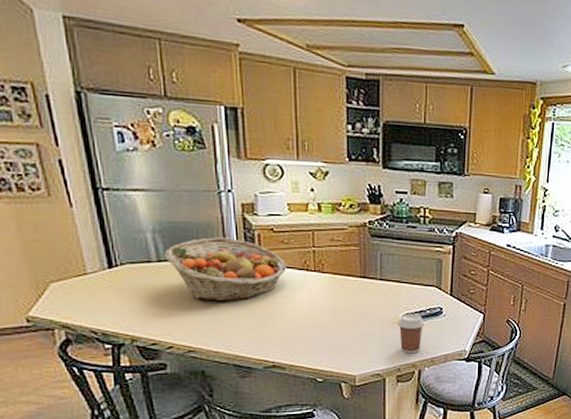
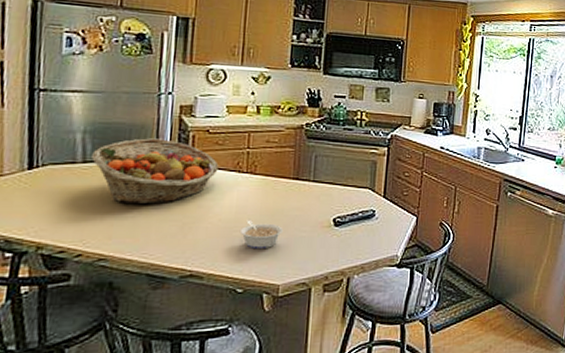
legume: none [314,315,354,344] -> present [239,219,283,250]
coffee cup: present [398,314,425,354] -> none [328,217,357,260]

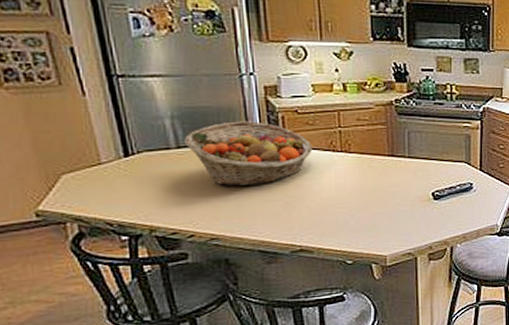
legume: present [239,219,283,250] -> none [342,196,384,225]

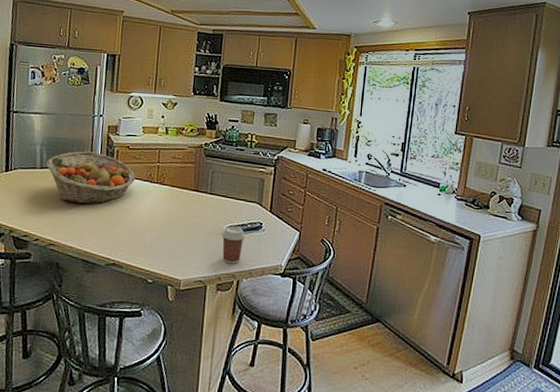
coffee cup: none [428,191,456,231] -> present [221,226,246,264]

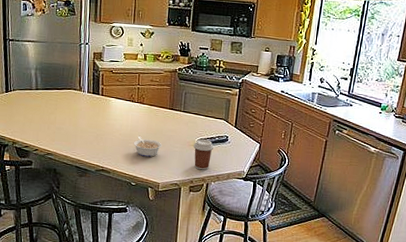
fruit basket: present [46,151,136,204] -> none [41,75,119,120]
legume: none [150,222,184,249] -> present [133,135,162,157]

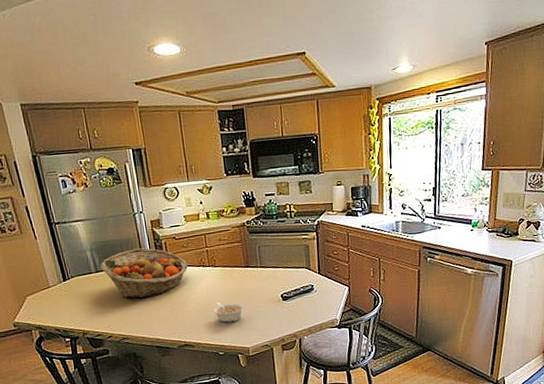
fruit basket: none [41,75,119,120] -> present [100,248,188,299]
coffee cup: present [193,139,214,170] -> none [278,292,301,326]

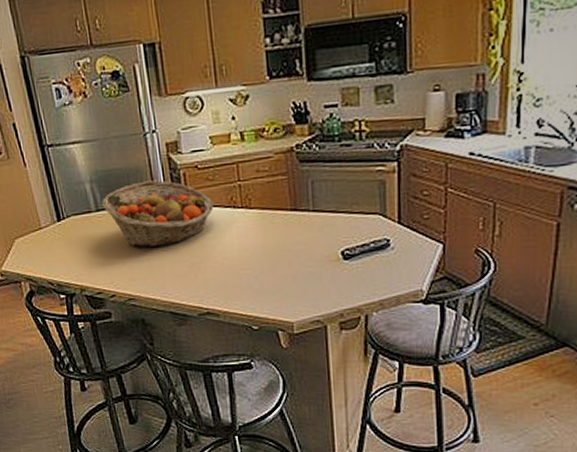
legume: present [212,301,244,323] -> none [245,256,288,287]

